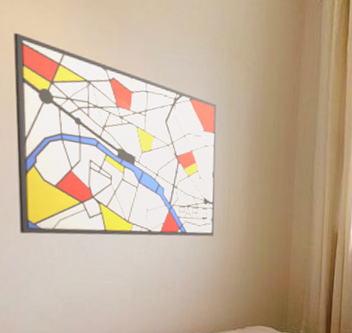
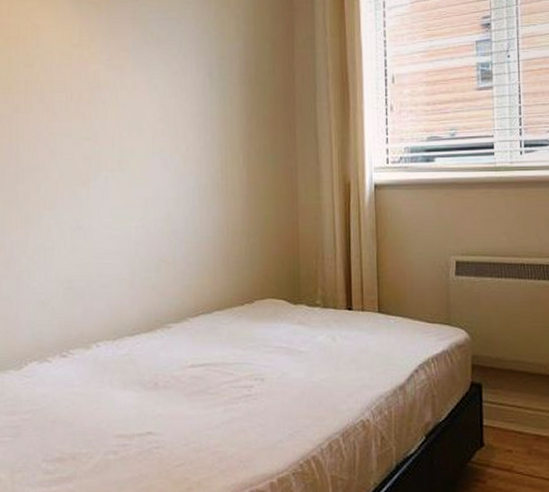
wall art: present [13,33,217,237] -> none [11,18,212,217]

